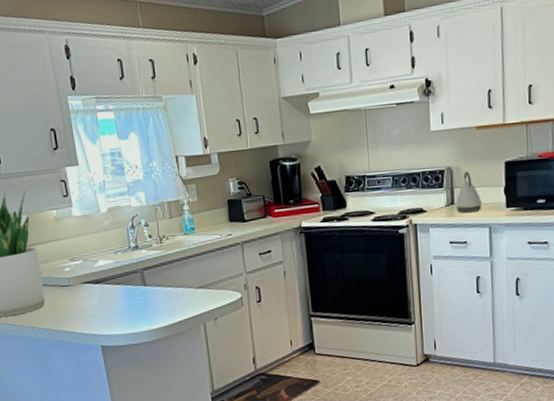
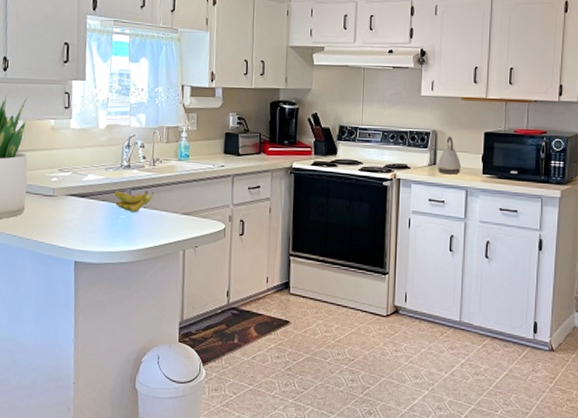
banana: none [127,269,167,293] -> present [115,191,155,213]

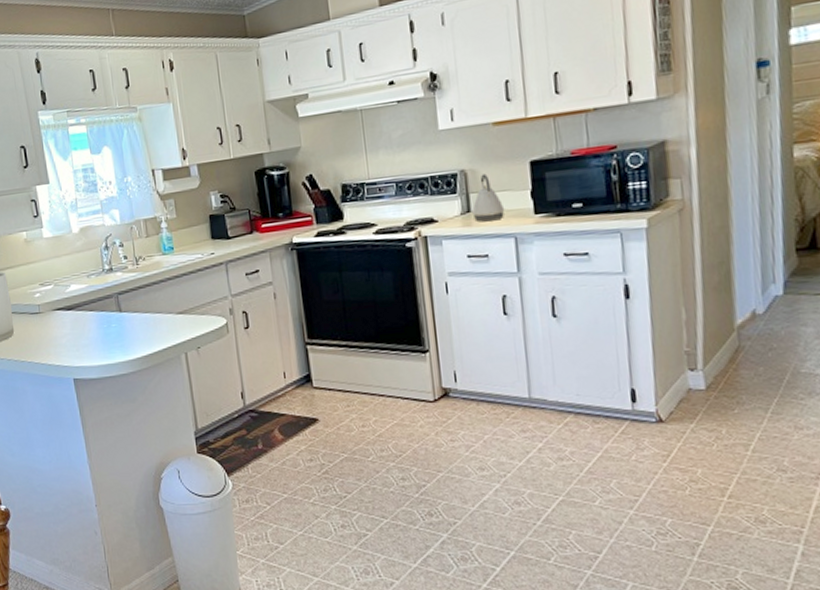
banana: present [115,191,155,213] -> none [101,293,144,320]

